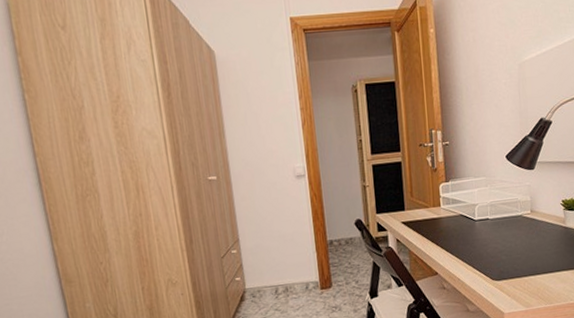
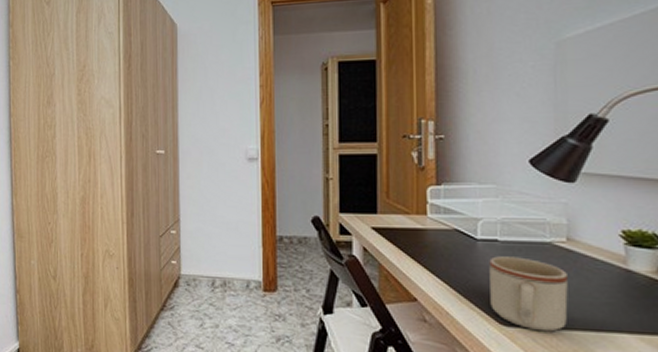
mug: none [484,229,533,280] -> present [489,256,568,332]

